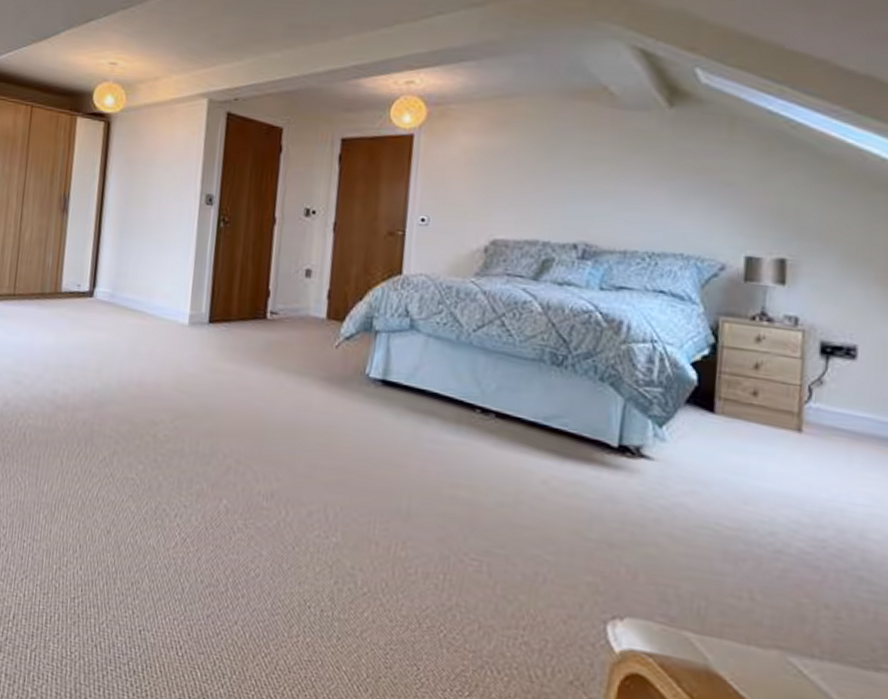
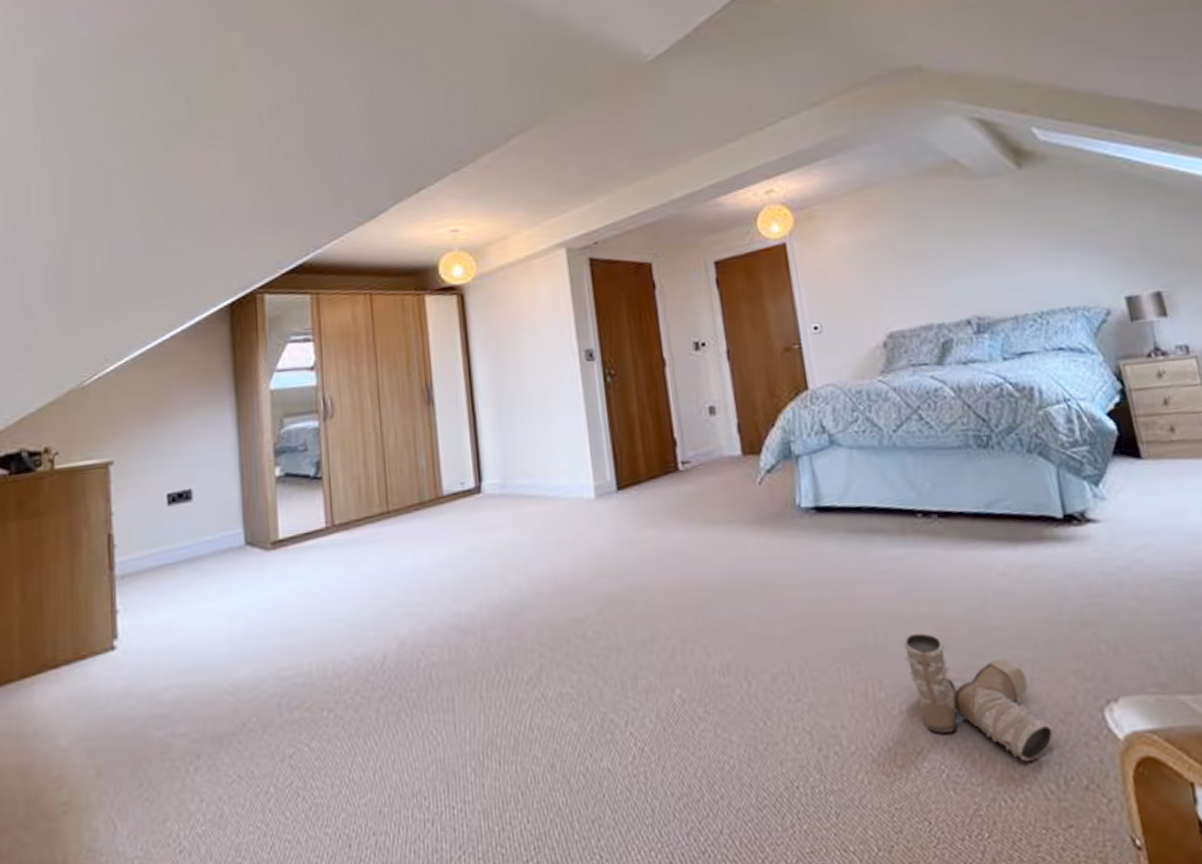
boots: none [431,510,555,646] -> present [902,633,1055,763]

